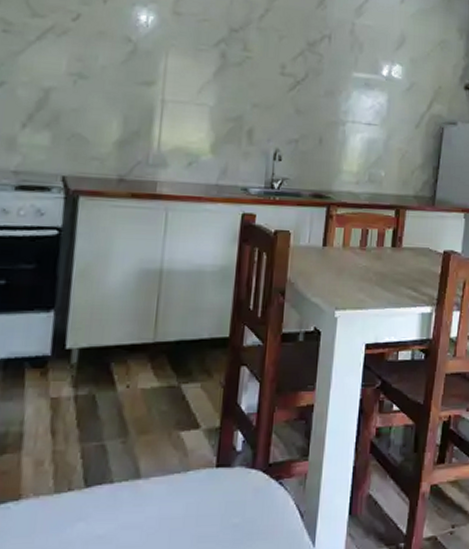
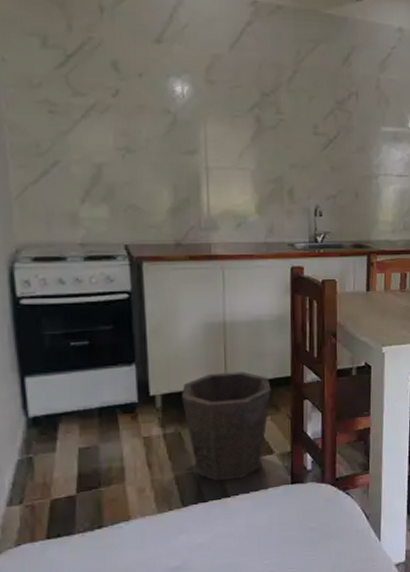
waste bin: none [101,327,205,458] -> present [182,371,271,482]

